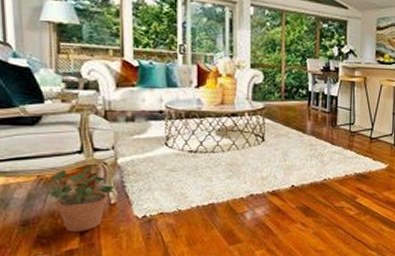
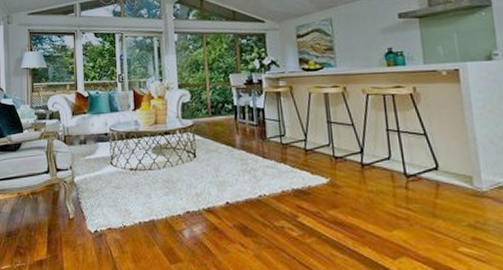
potted plant: present [46,167,115,232] -> none [23,185,73,244]

